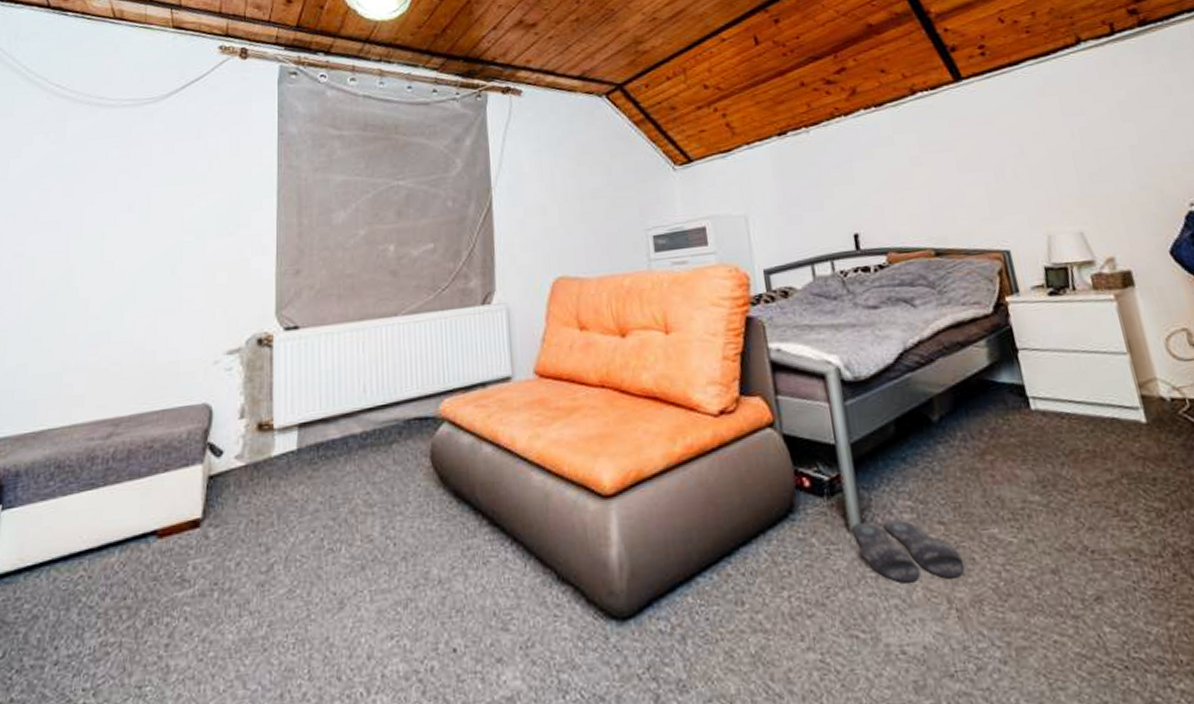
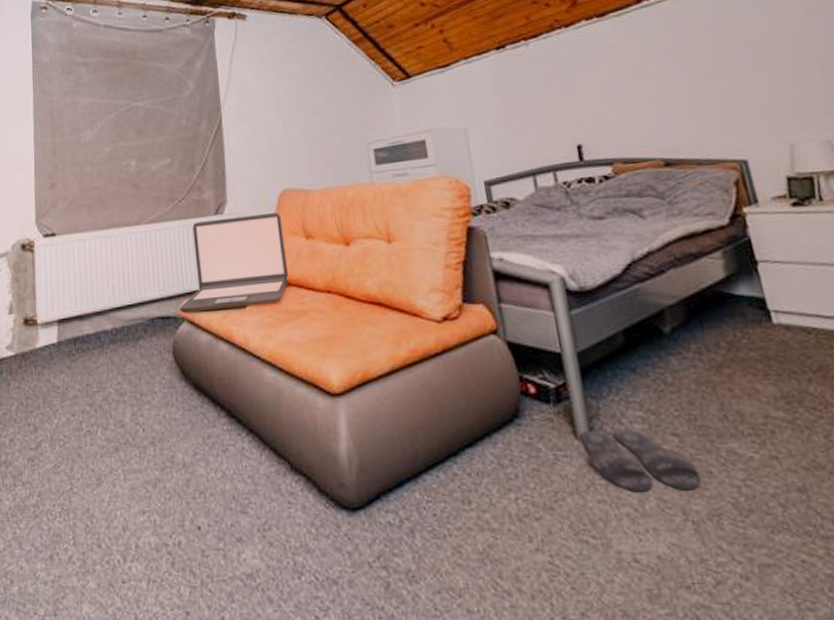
laptop: none [438,302,561,413] -> present [179,213,289,313]

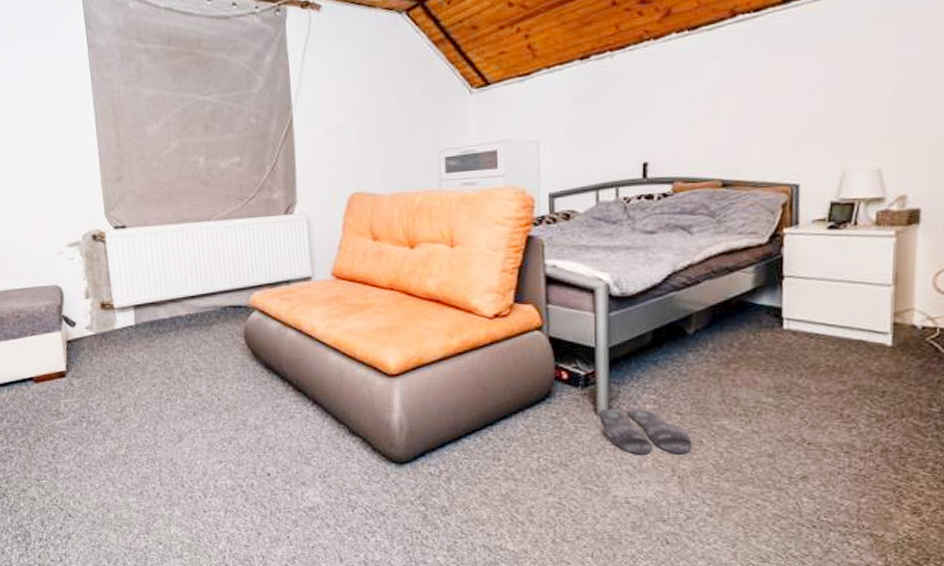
laptop: present [179,213,289,313] -> none [249,215,355,303]

